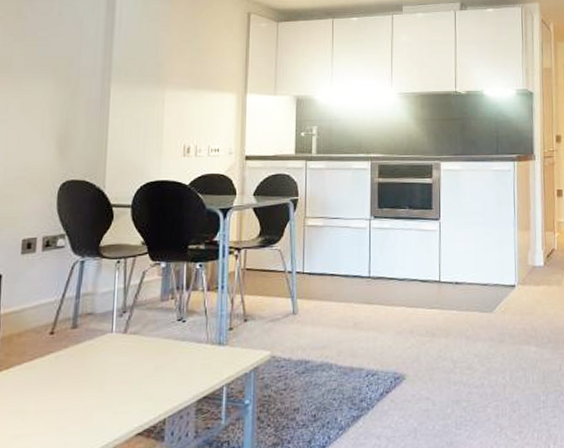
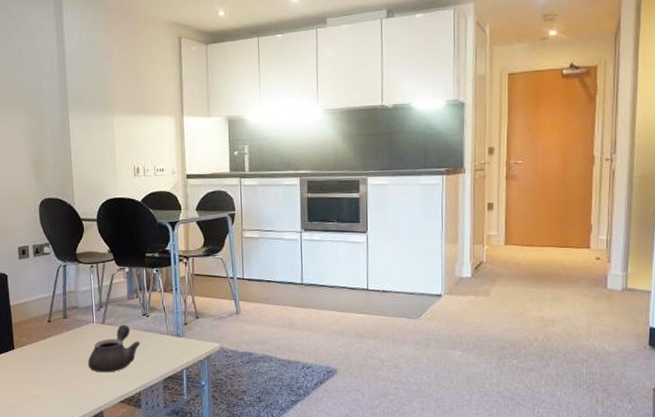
teapot: none [98,332,171,398] -> present [88,324,140,373]

